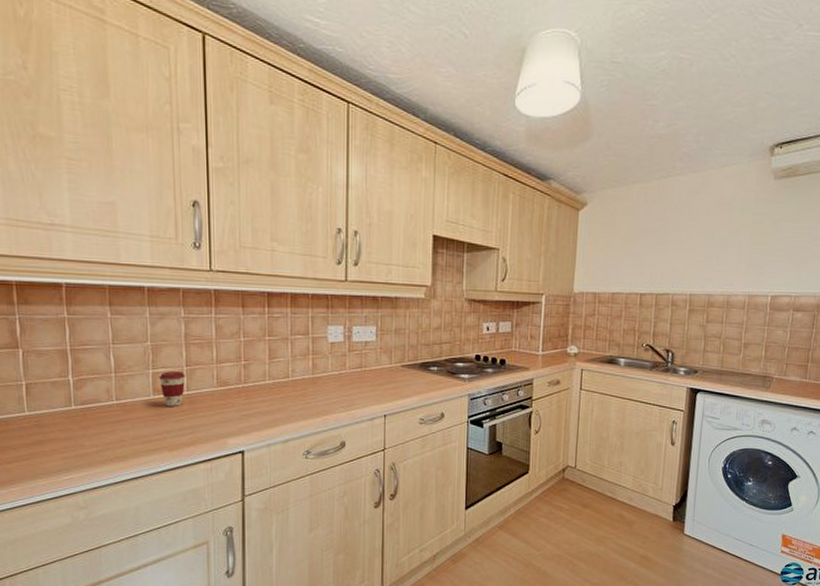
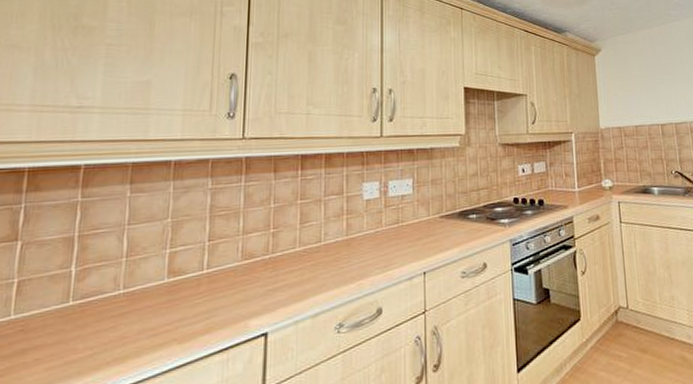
coffee cup: present [159,371,186,406] -> none [176,248,208,289]

